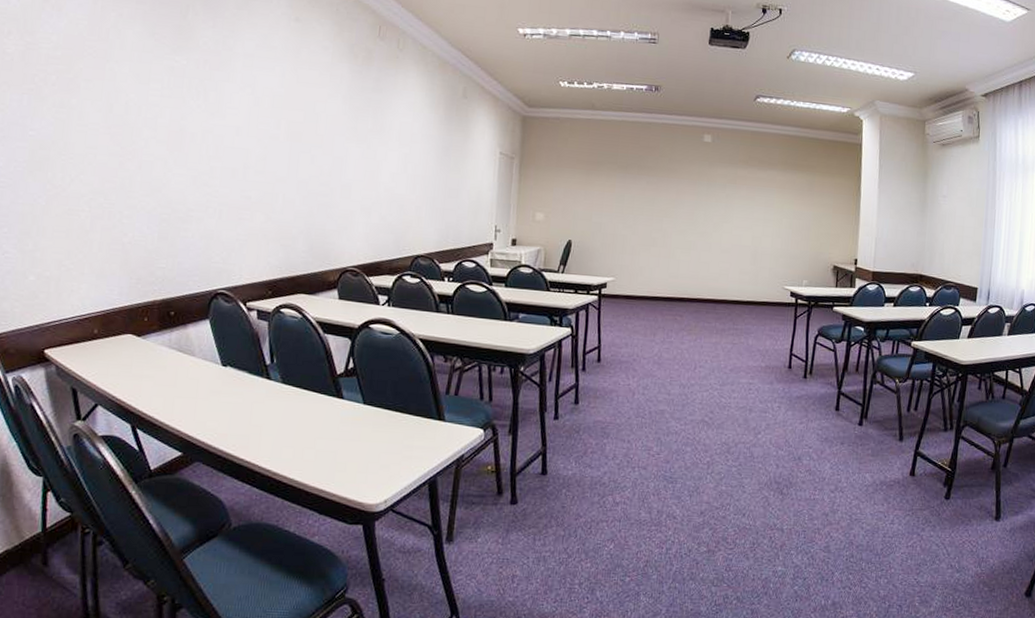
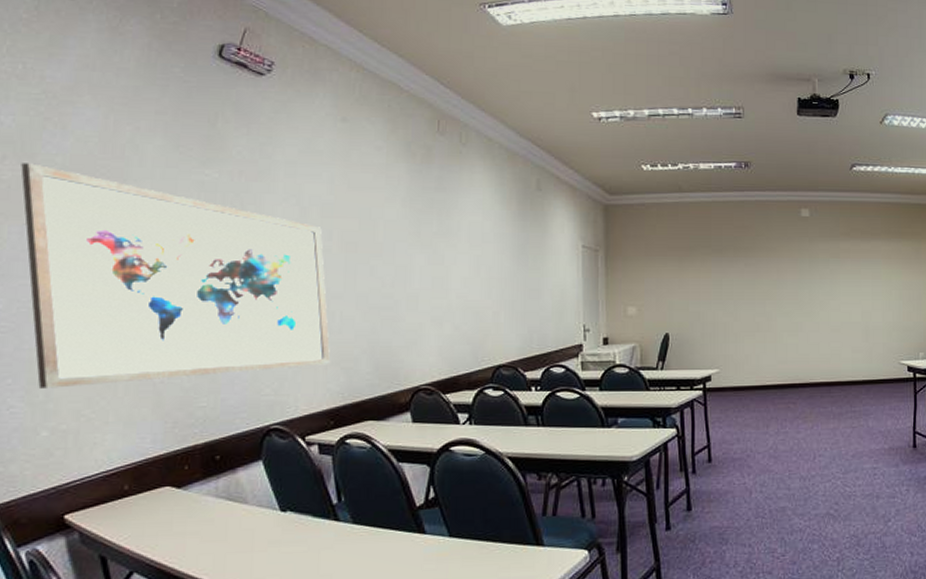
wall art: none [22,39,273,241] -> present [21,163,331,389]

